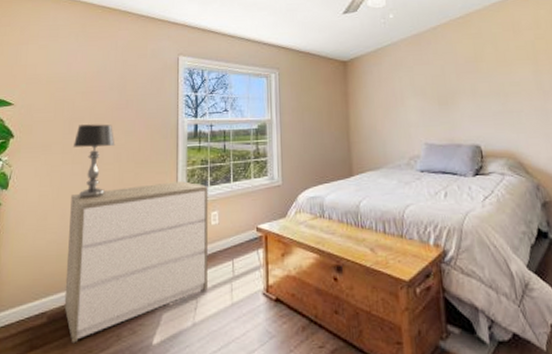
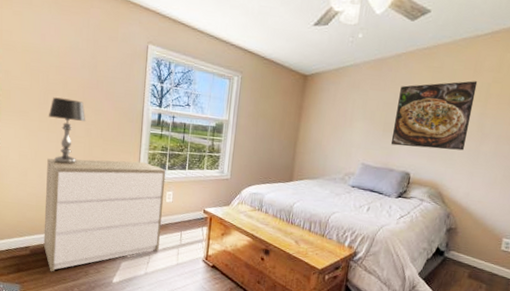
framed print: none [445,41,531,118] -> present [390,81,478,151]

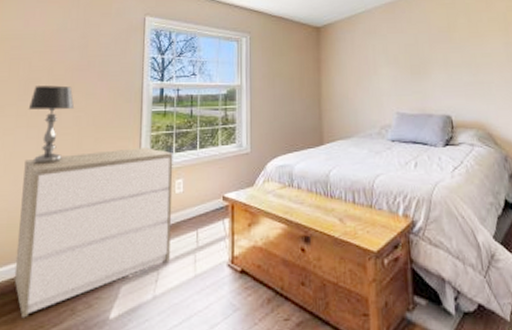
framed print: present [390,81,478,151] -> none [418,12,501,88]

